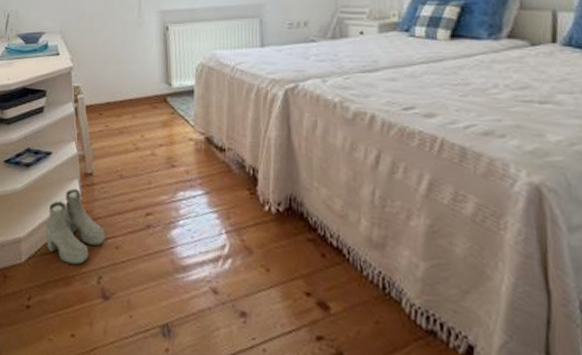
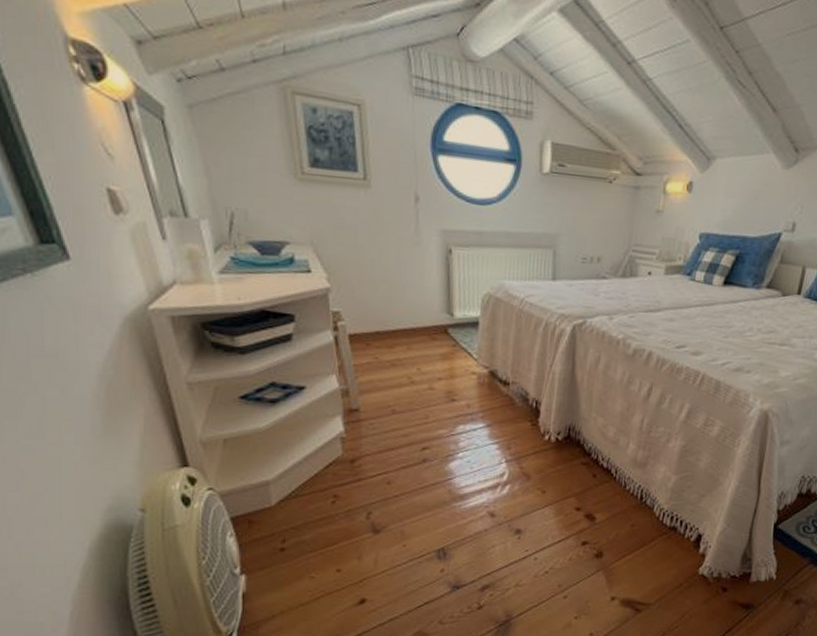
boots: present [44,189,106,265] -> none [300,426,376,503]

